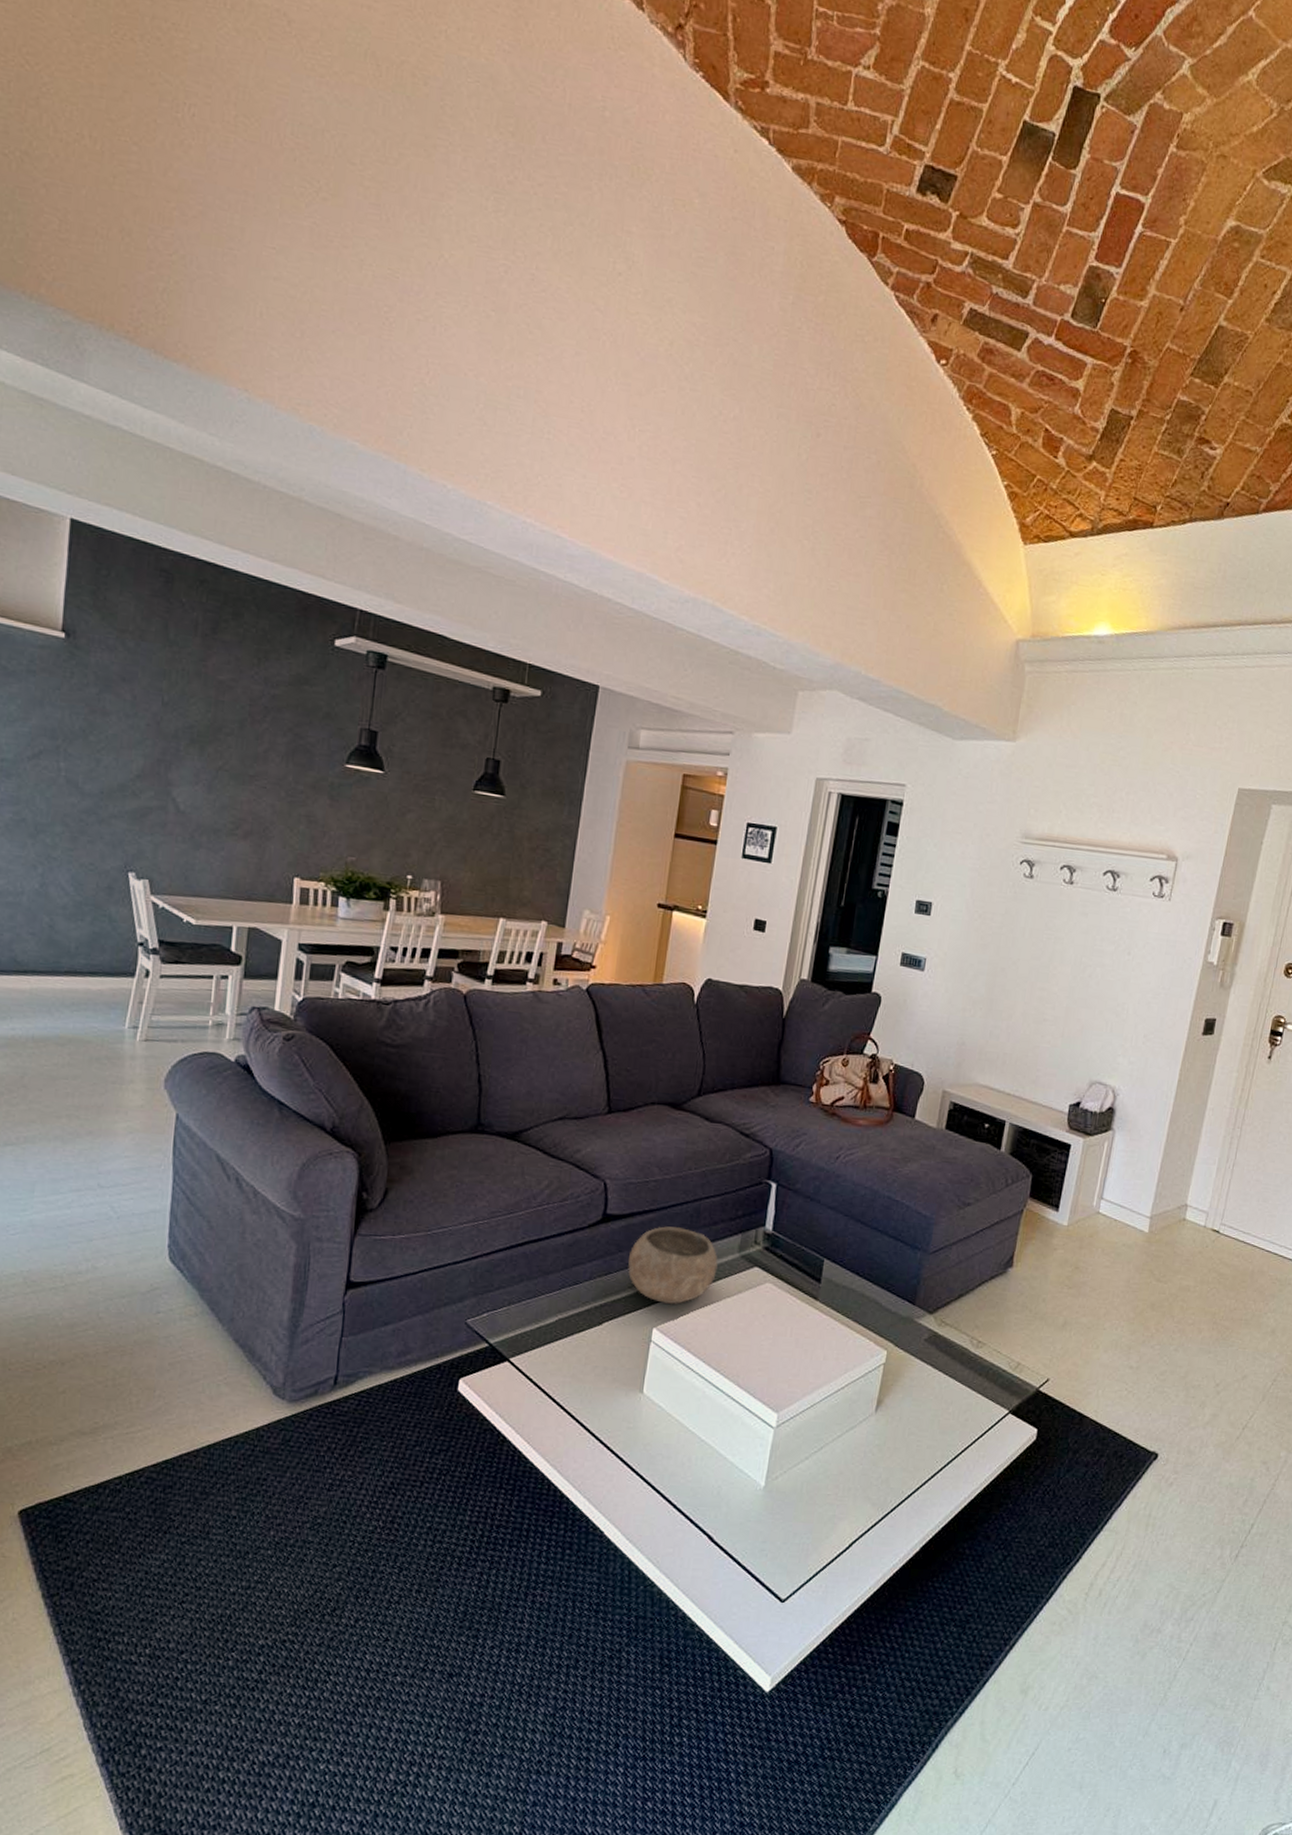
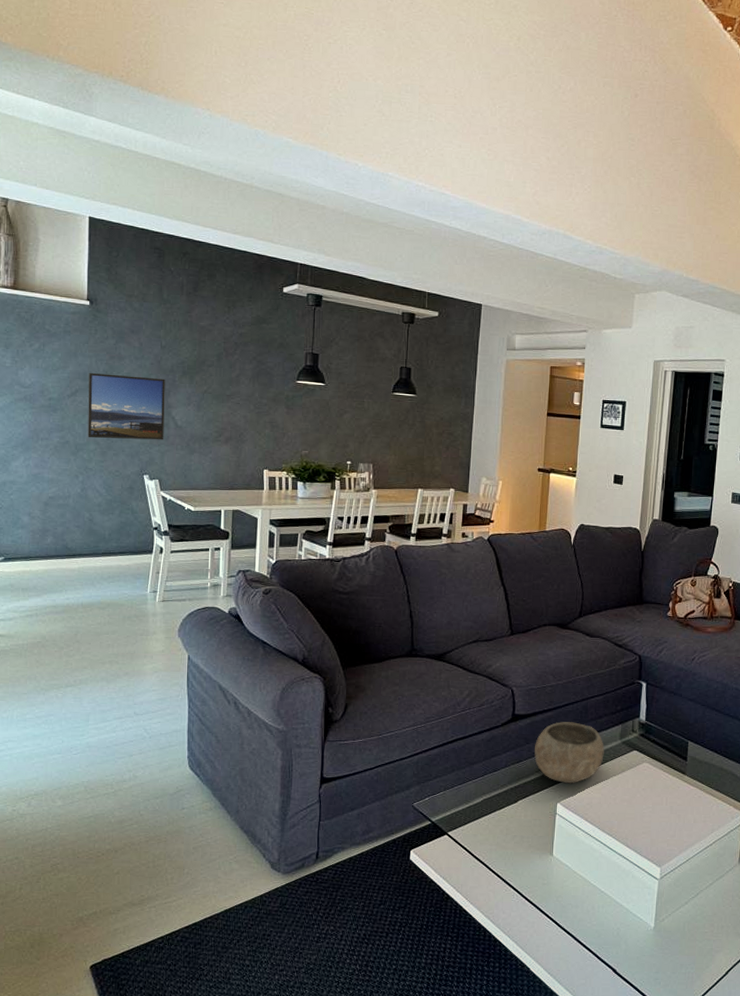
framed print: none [52,730,166,828] -> present [87,373,165,440]

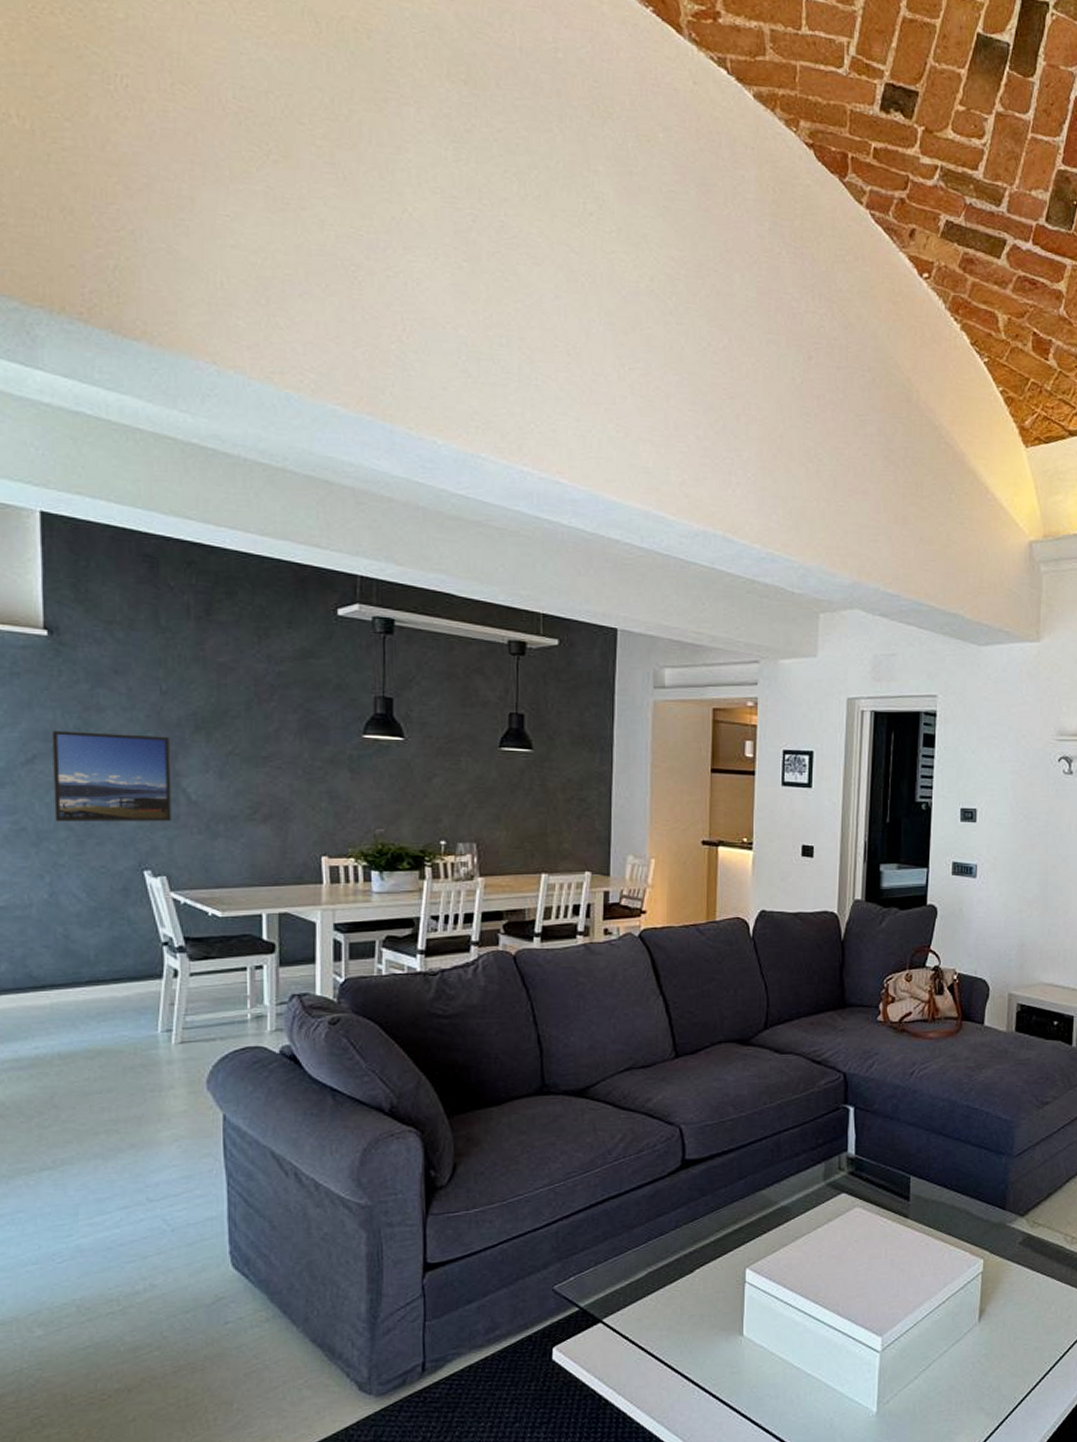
bowl: present [534,722,604,784] -> none [713,1163,804,1243]

